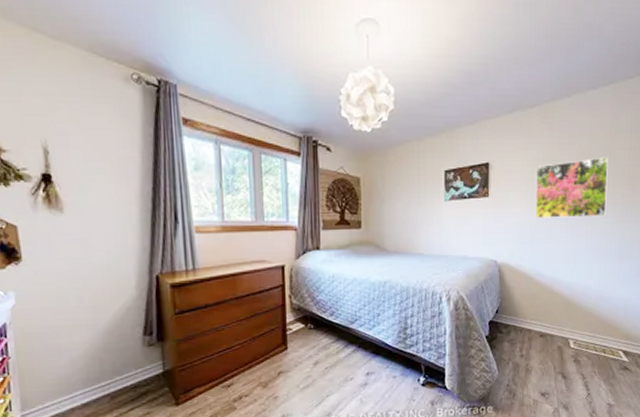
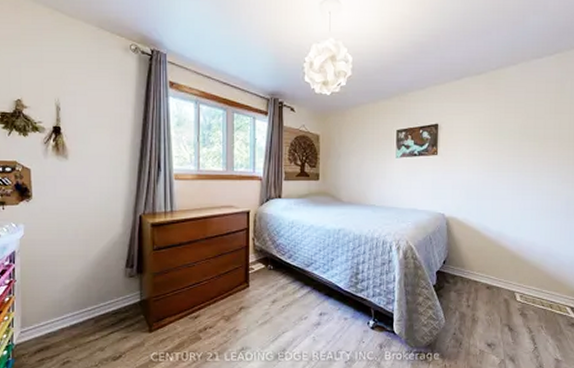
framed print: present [535,157,609,218] -> none [482,121,554,177]

